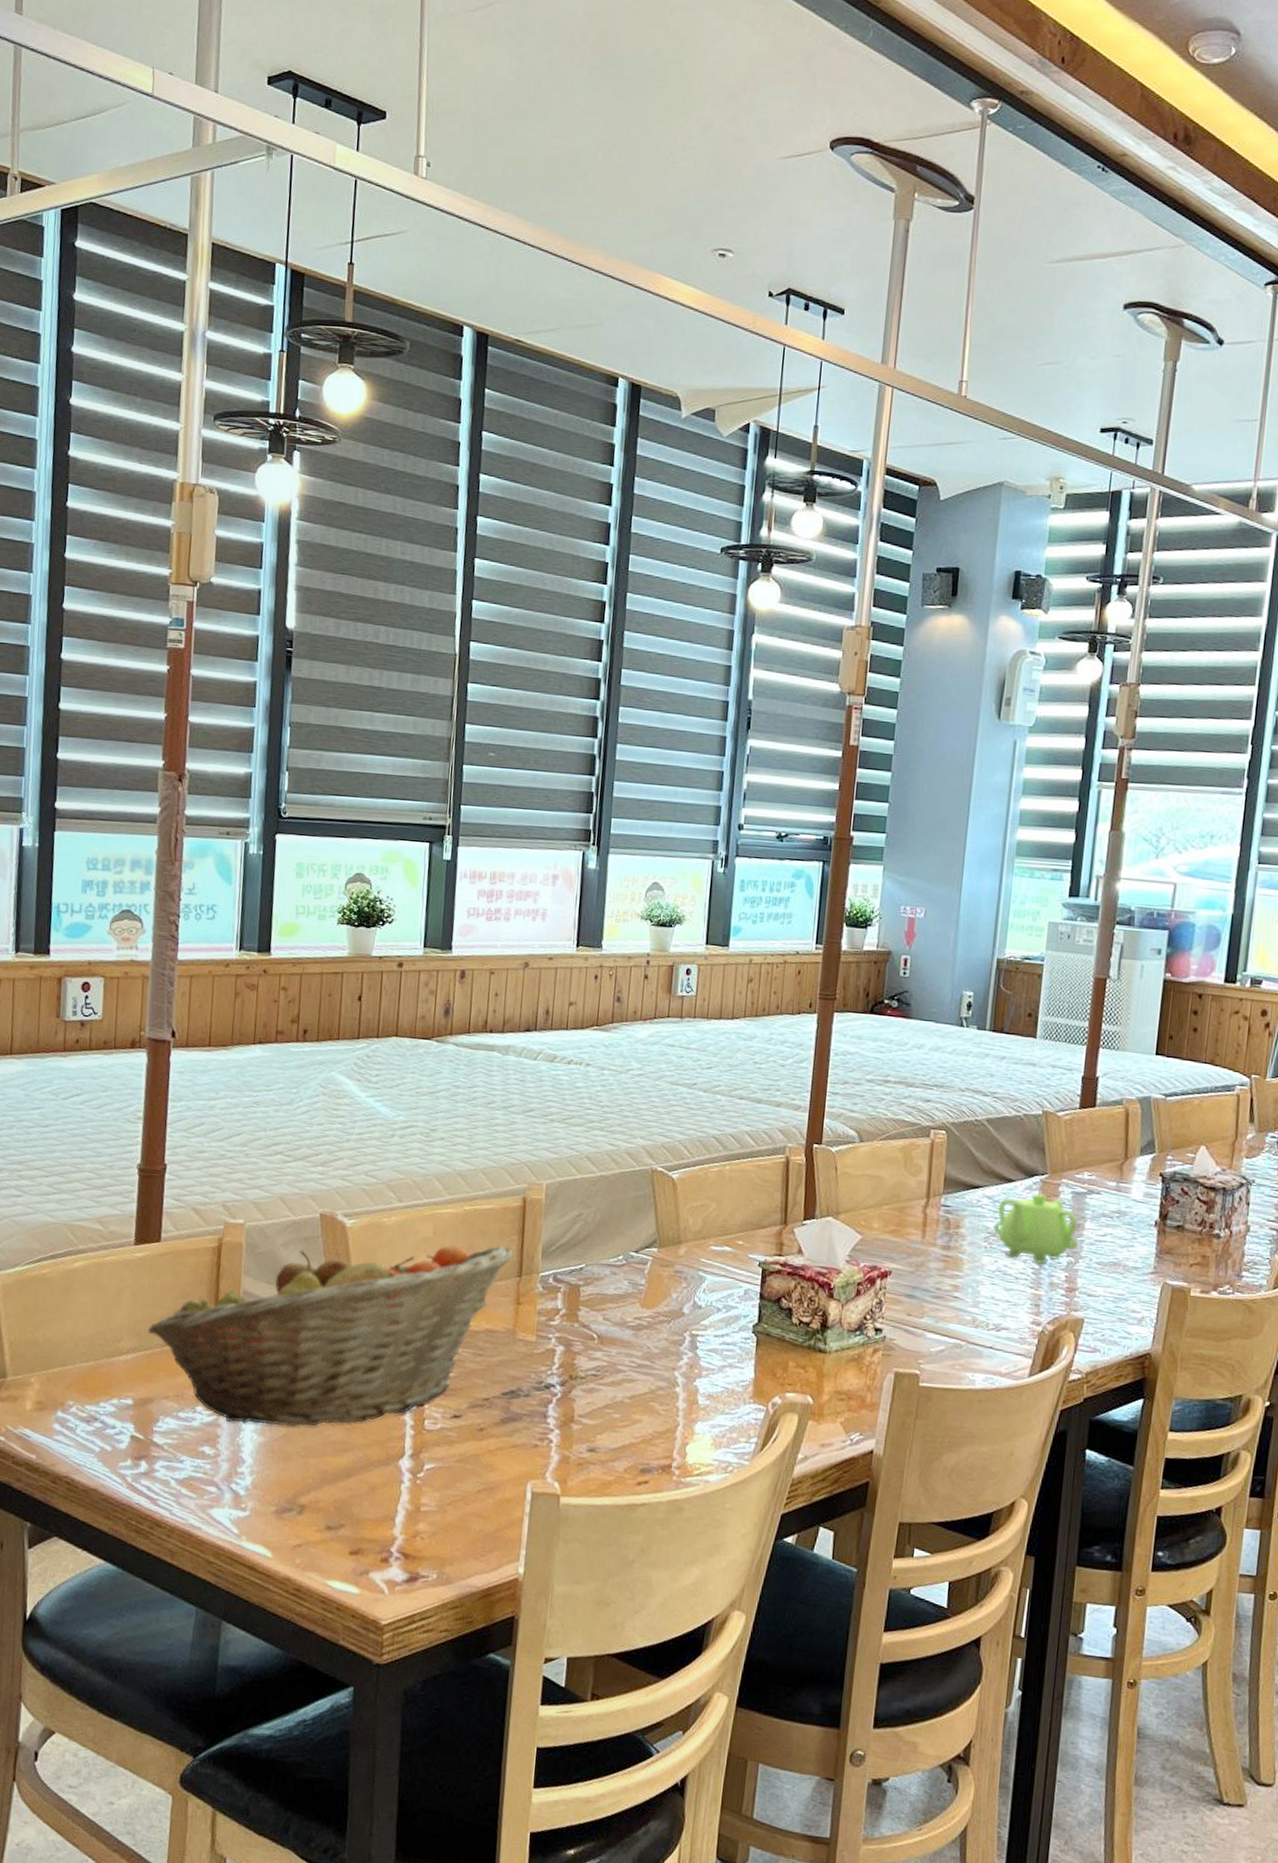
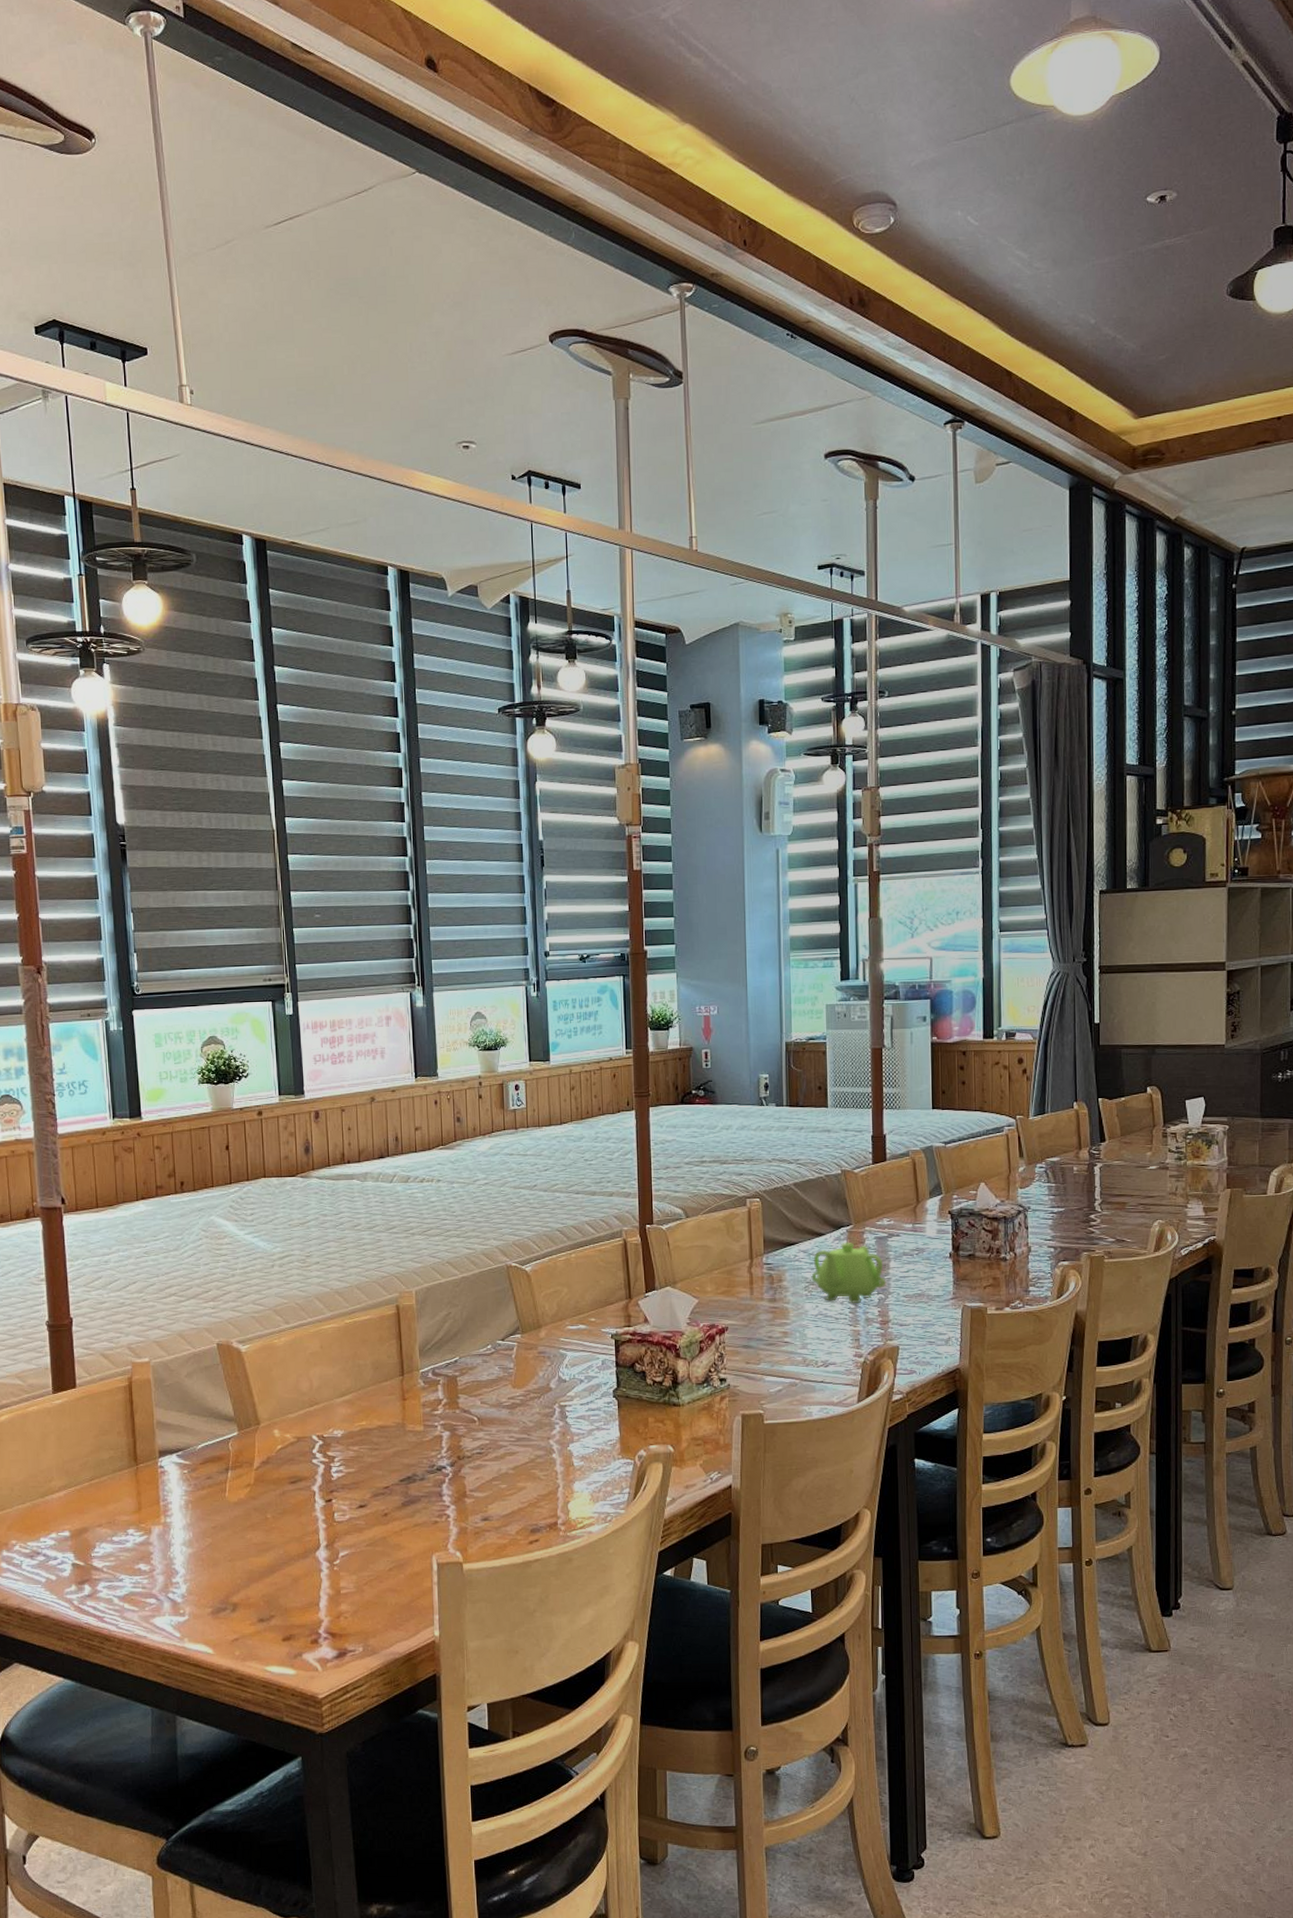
fruit basket: present [147,1244,514,1427] -> none [74,1350,395,1539]

